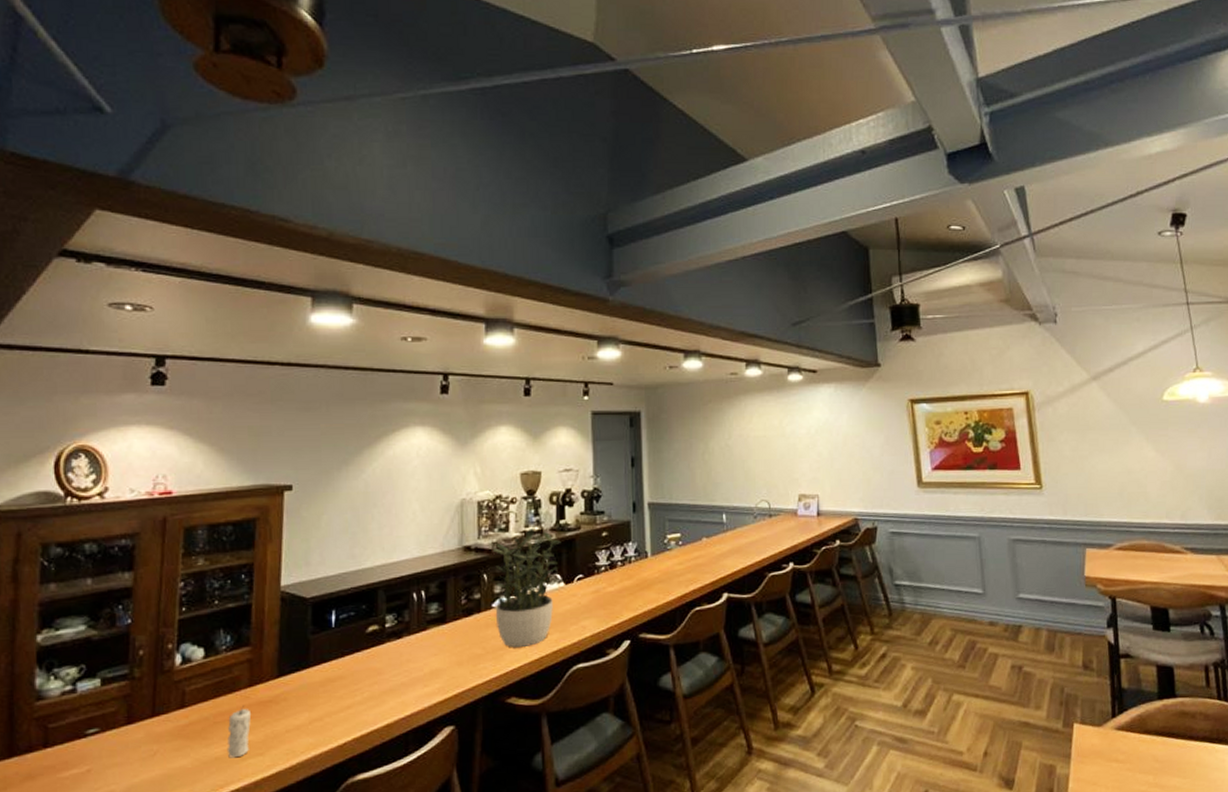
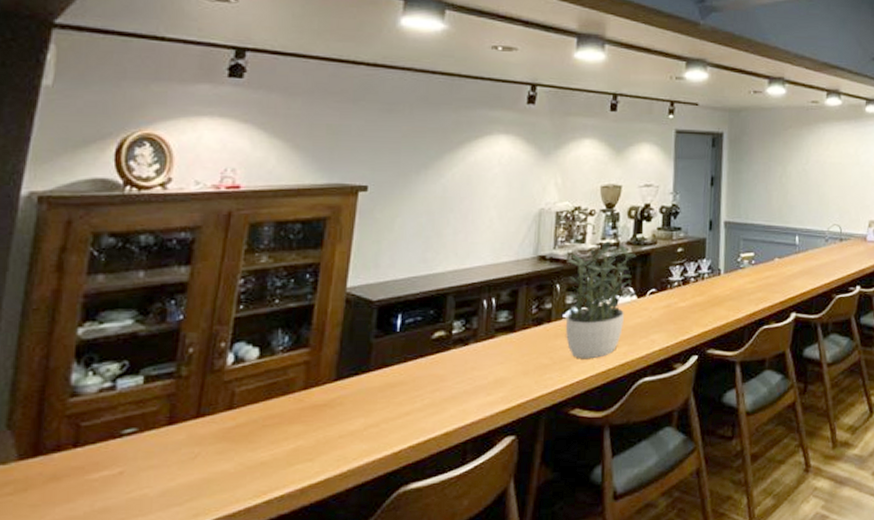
candle: present [226,705,252,758] -> none [274,408,304,463]

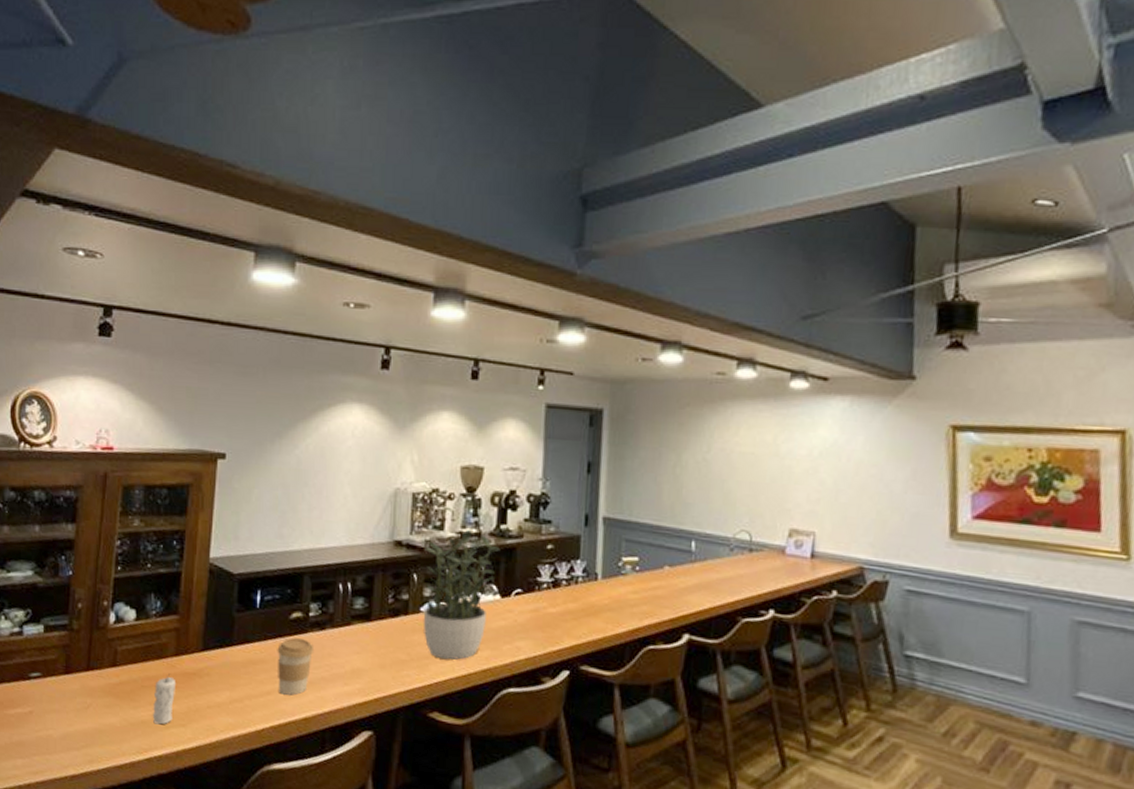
candle: none [274,408,304,463] -> present [152,673,177,725]
coffee cup: none [417,357,457,413] -> present [277,637,315,696]

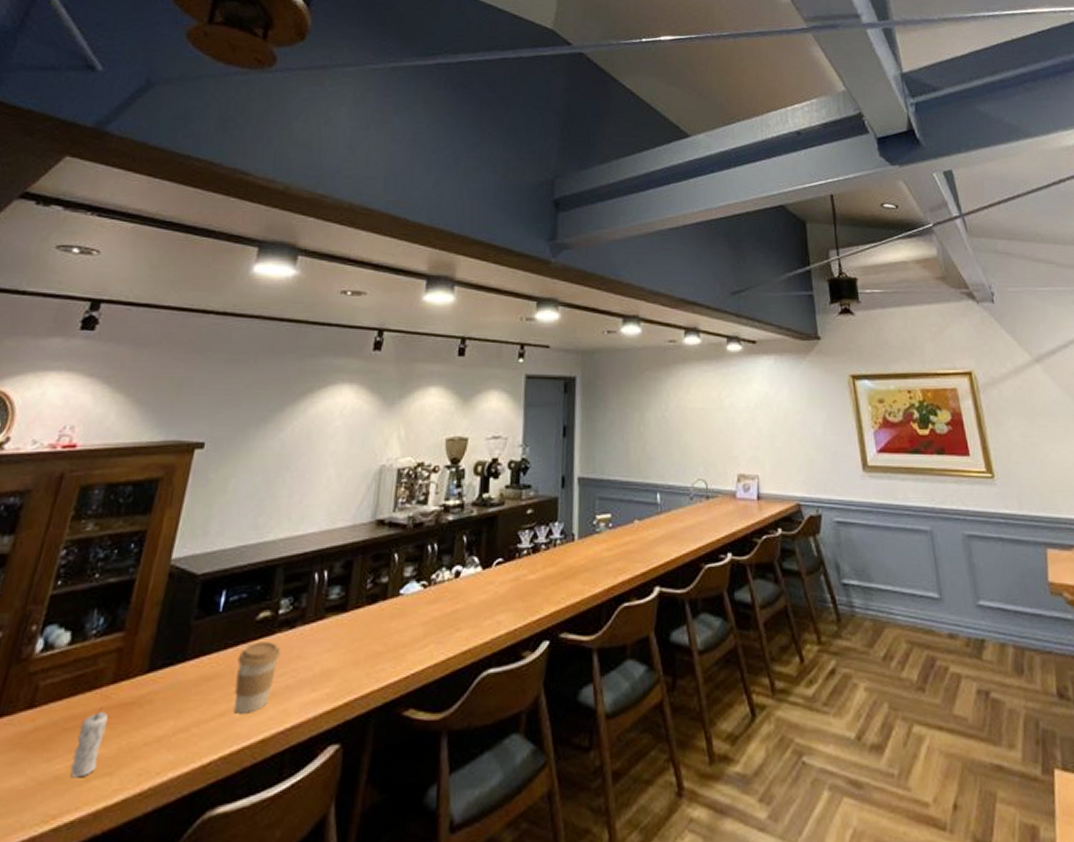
potted plant: present [423,529,499,660] -> none [401,500,481,646]

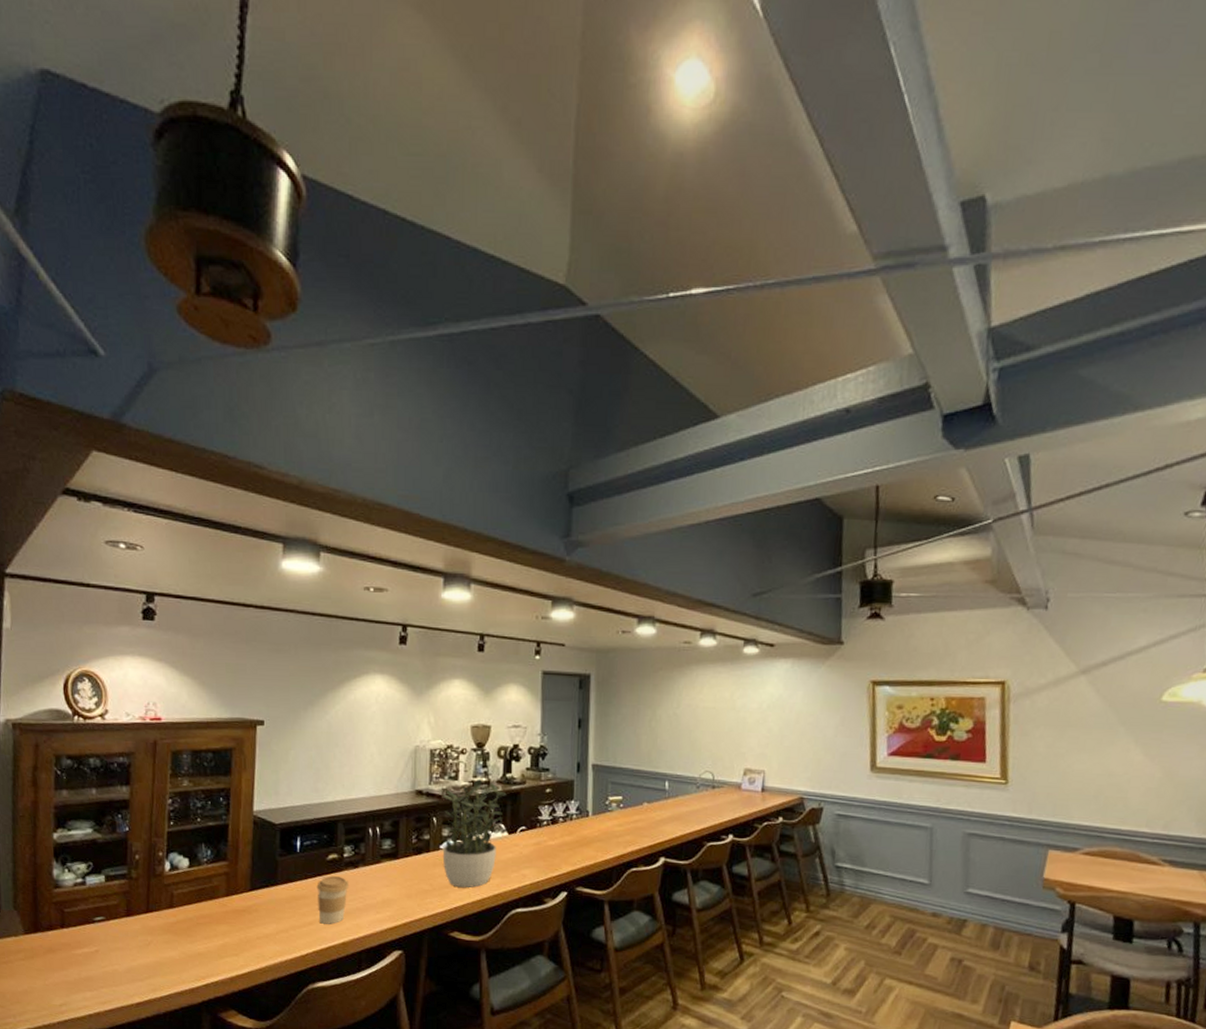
candle: present [70,707,109,778] -> none [207,911,228,955]
potted plant: none [401,500,481,646] -> present [442,778,506,888]

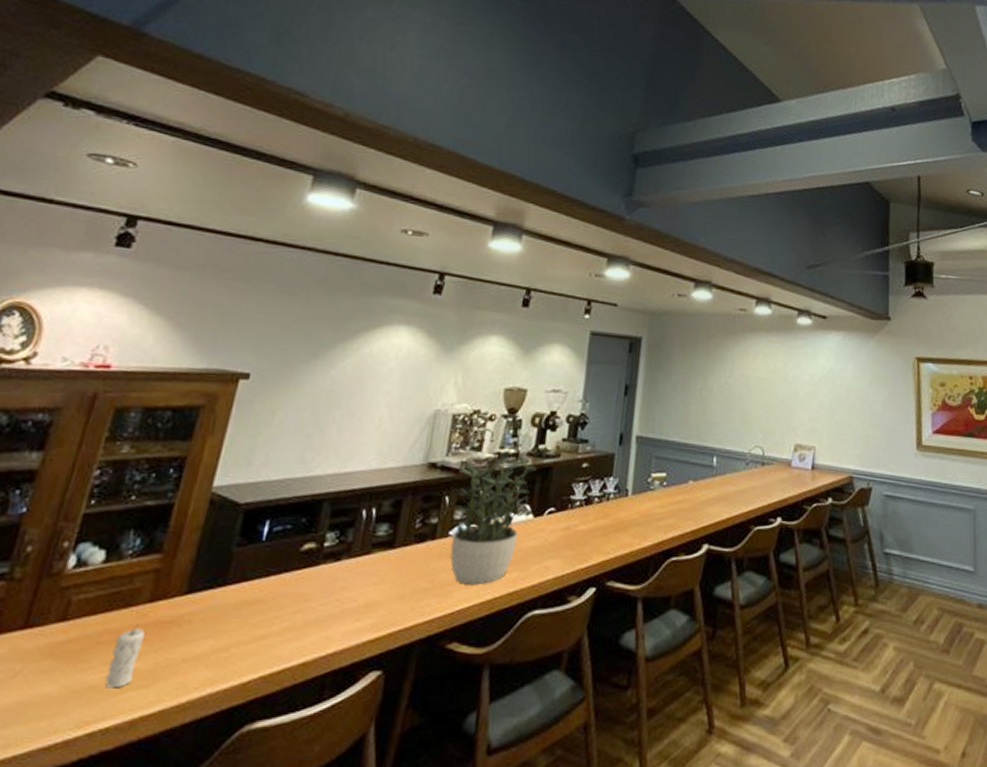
candle: none [207,911,228,955] -> present [105,624,146,689]
coffee cup: present [316,876,350,924] -> none [276,572,325,638]

